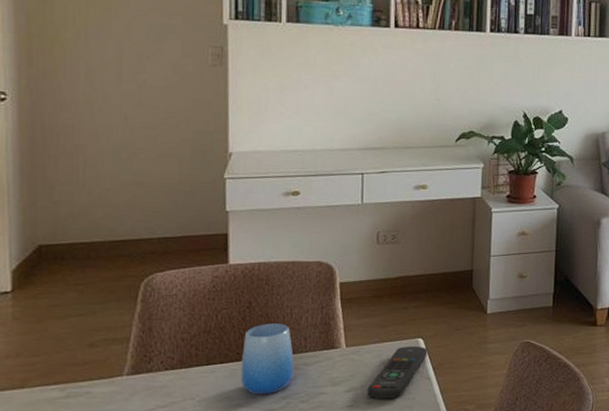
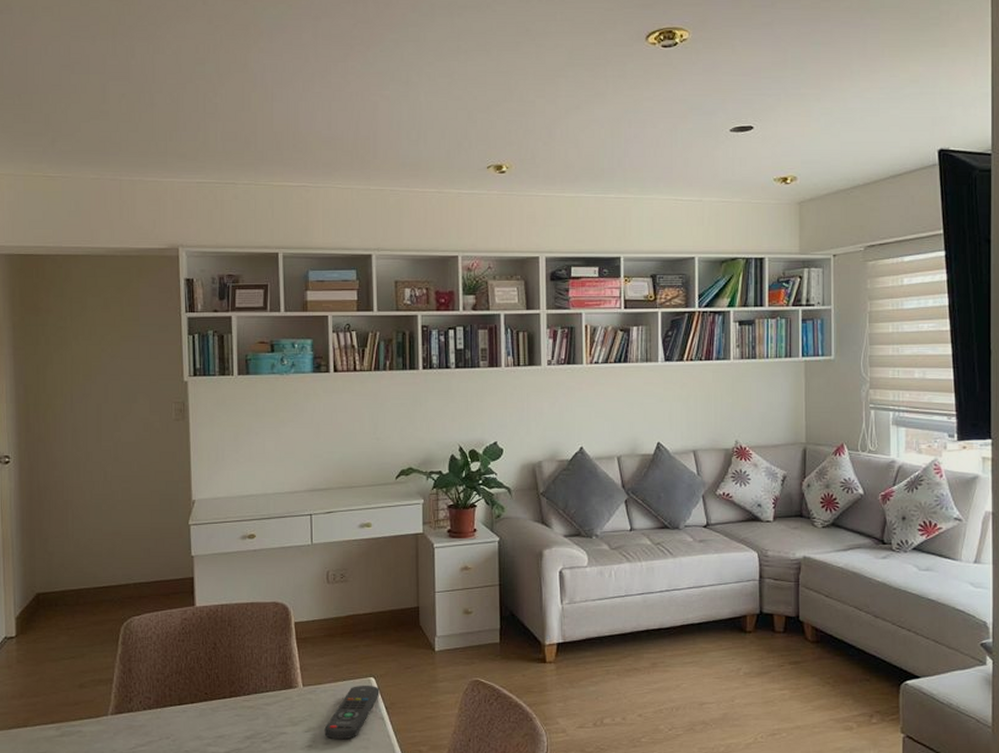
cup: present [240,323,295,395] -> none [209,664,257,735]

